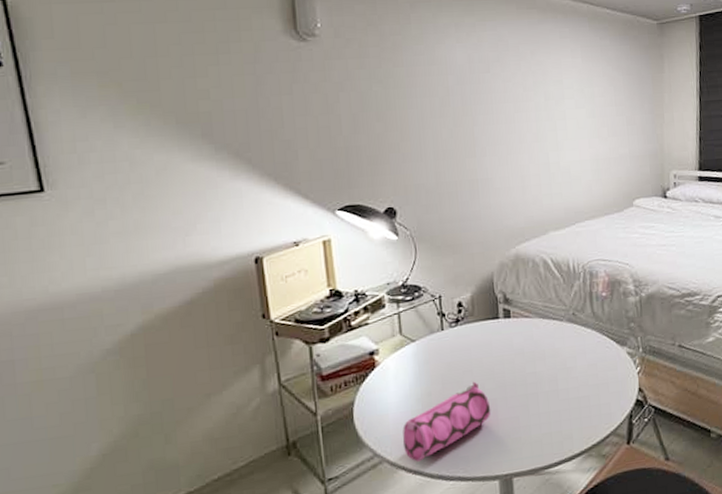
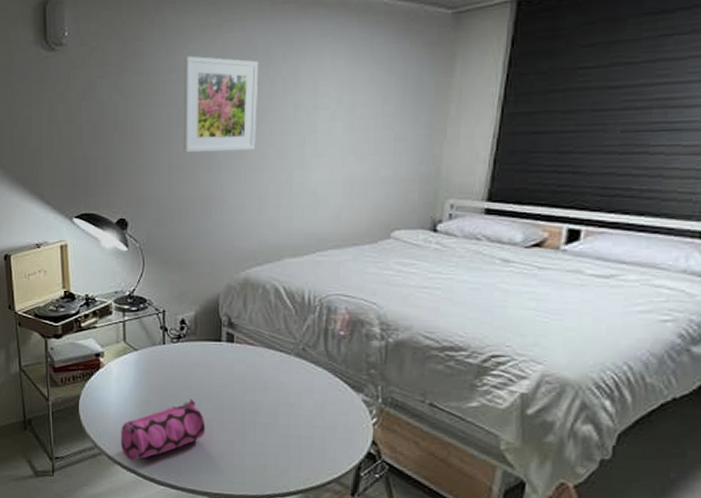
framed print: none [442,50,515,140] -> present [183,56,259,153]

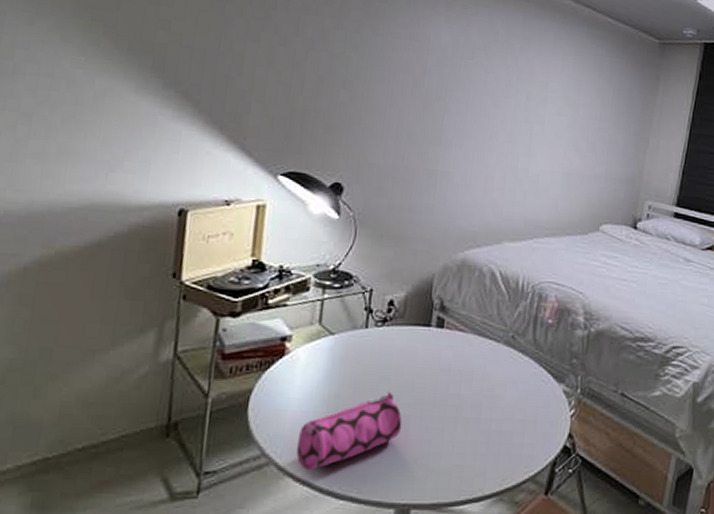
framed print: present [183,56,259,153] -> none [415,28,499,131]

